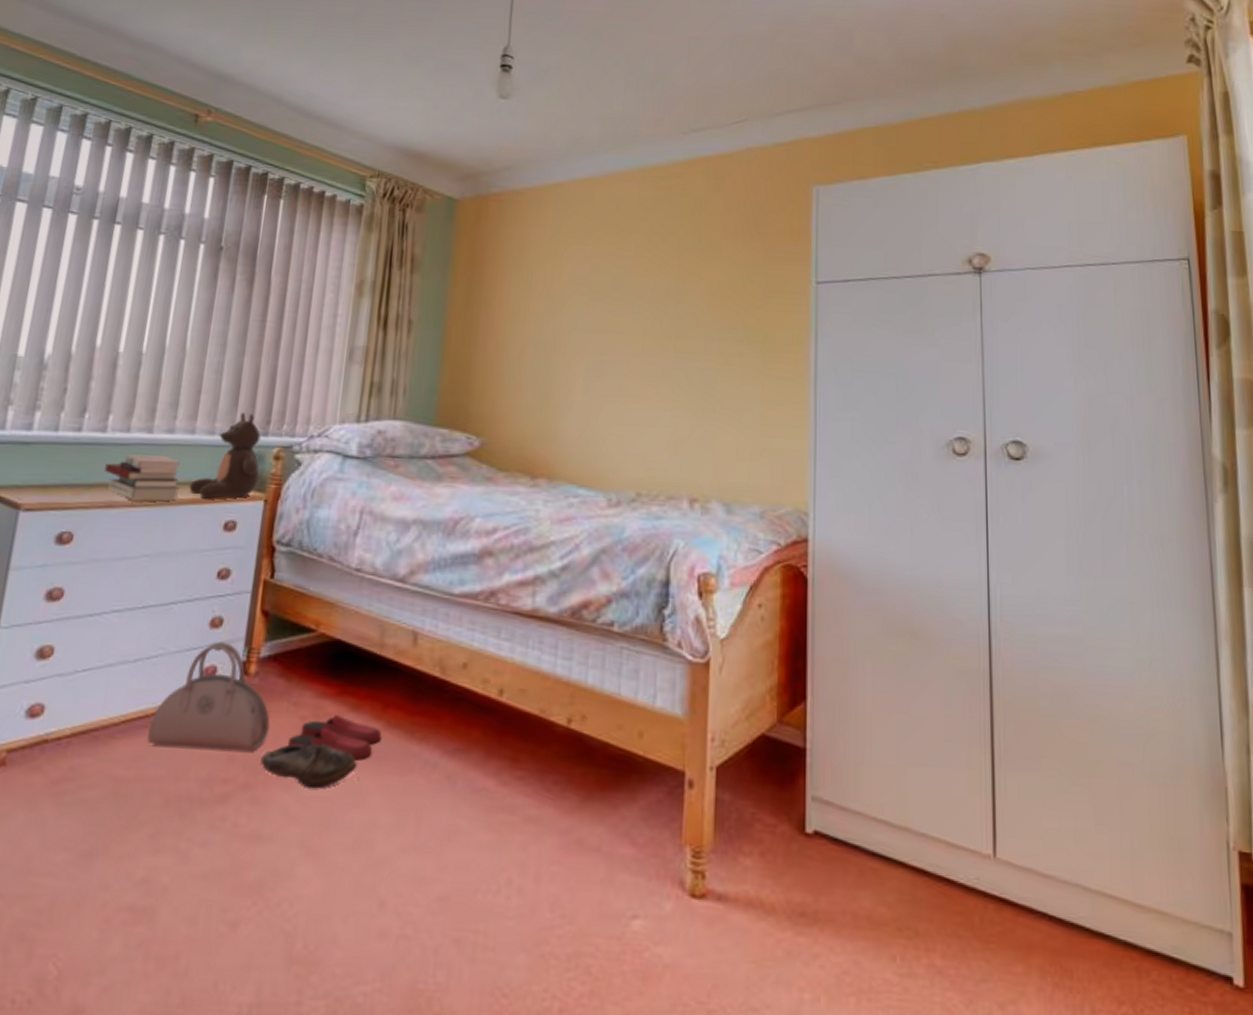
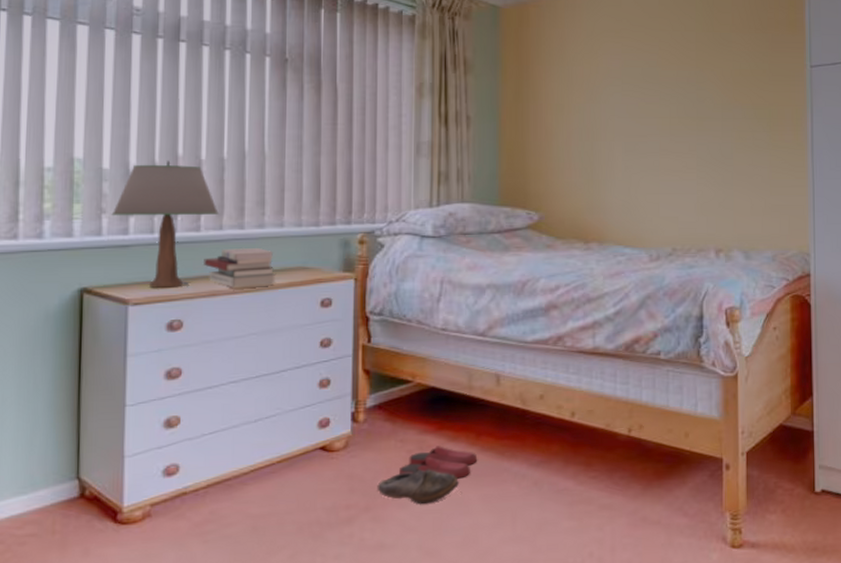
table lamp: none [18,351,129,494] -> present [111,160,219,288]
handbag: present [147,641,270,751] -> none [276,398,381,486]
teddy bear: present [189,412,261,499] -> none [284,205,347,282]

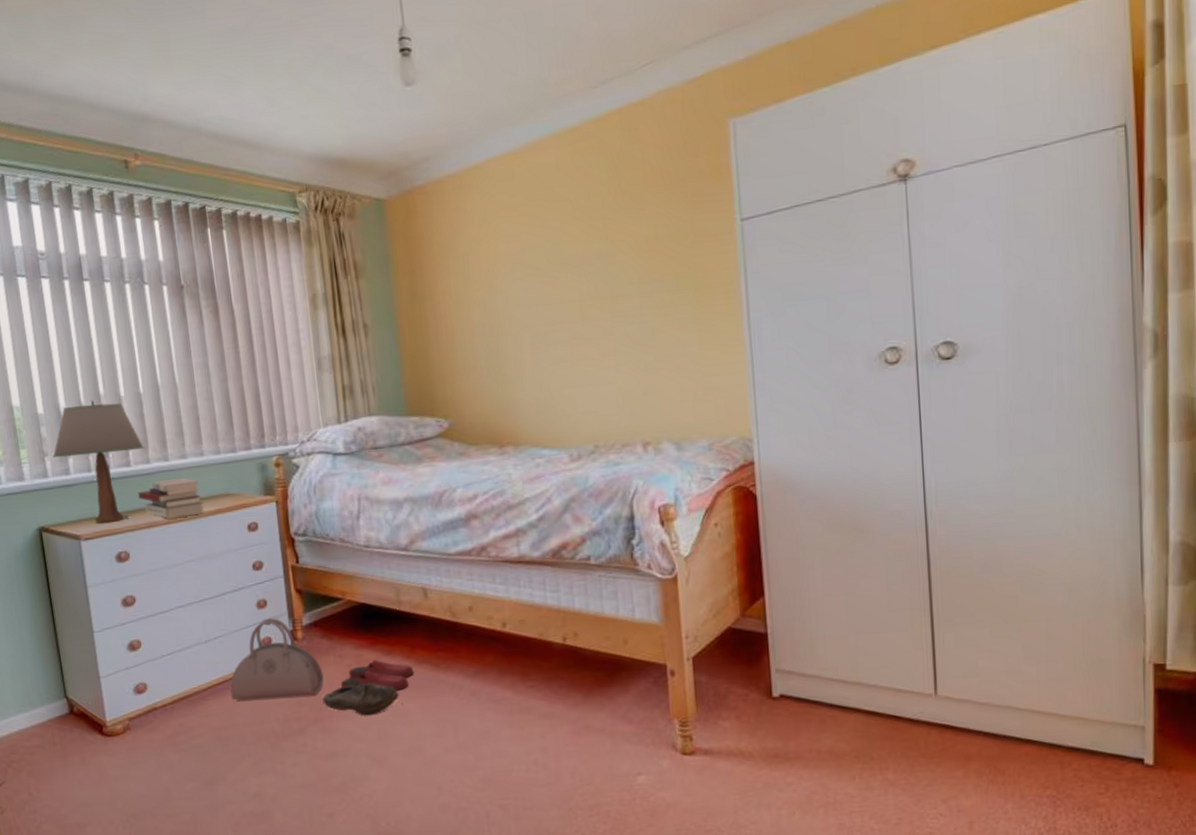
handbag: none [276,398,381,486] -> present [230,618,324,700]

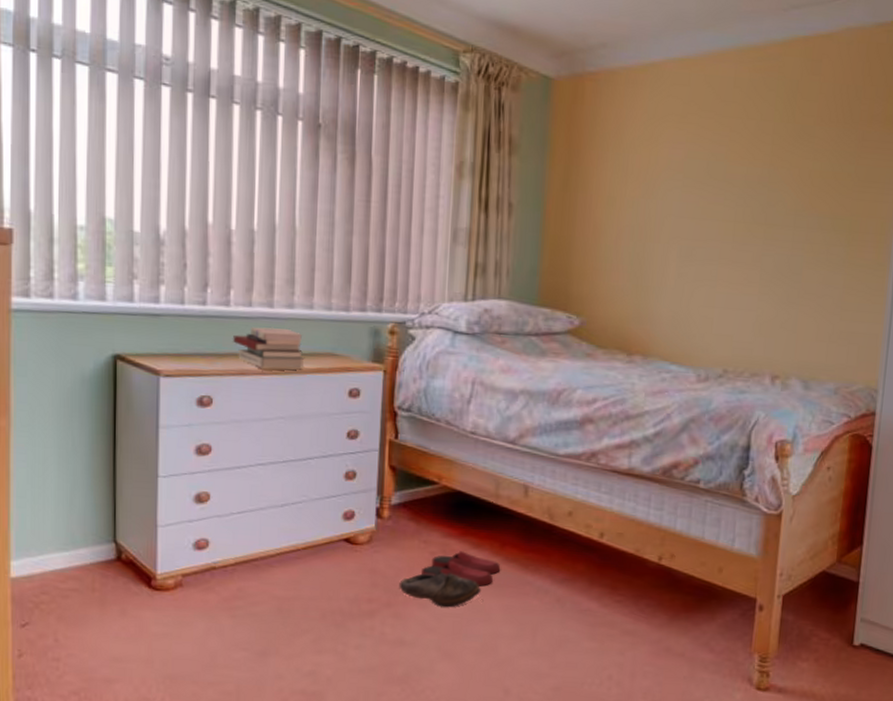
table lamp: present [52,400,144,523] -> none [142,228,248,362]
handbag: present [230,618,324,700] -> none [301,491,405,578]

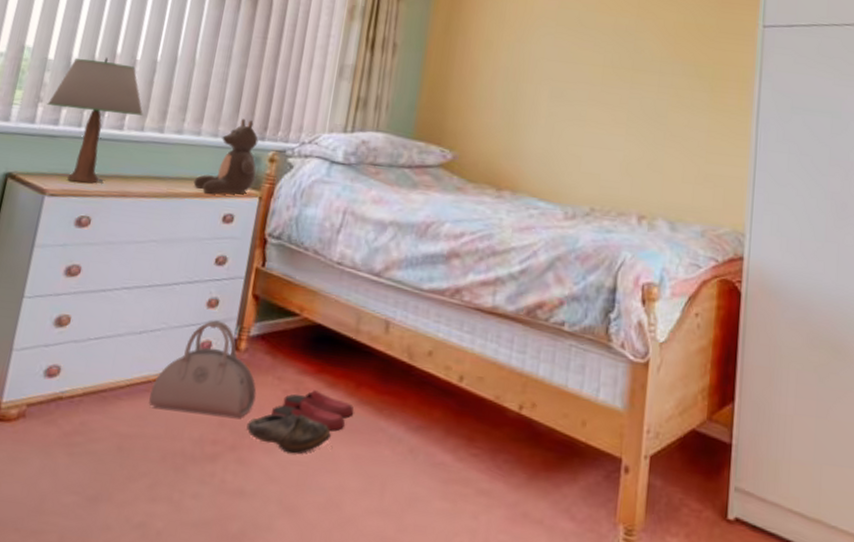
table lamp: none [142,228,248,362] -> present [47,57,143,183]
books: present [233,326,304,372] -> none [120,150,186,196]
handbag: none [301,491,405,578] -> present [149,320,257,417]
teddy bear: none [313,289,377,369] -> present [193,118,259,194]

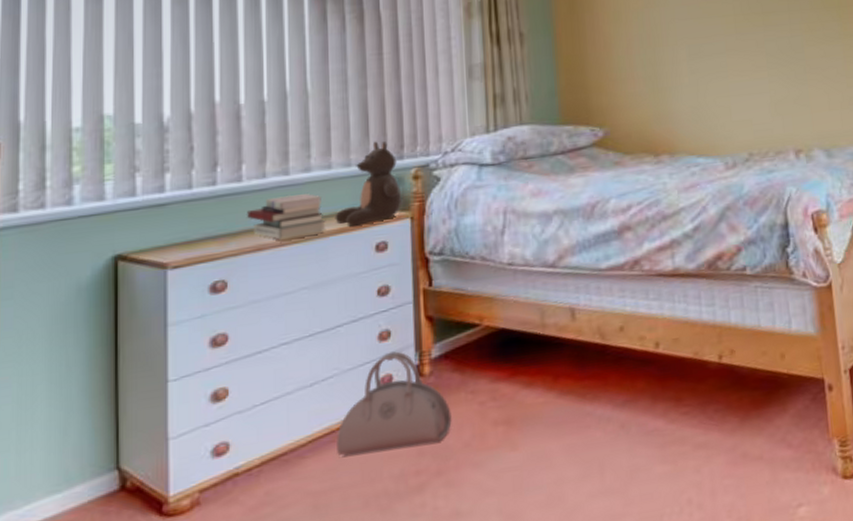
table lamp: present [47,57,143,183] -> none [145,108,261,248]
books: none [120,150,186,196] -> present [247,193,325,241]
shoe: present [246,411,332,453] -> none [448,421,541,462]
slippers: present [270,390,354,431] -> none [471,394,556,430]

